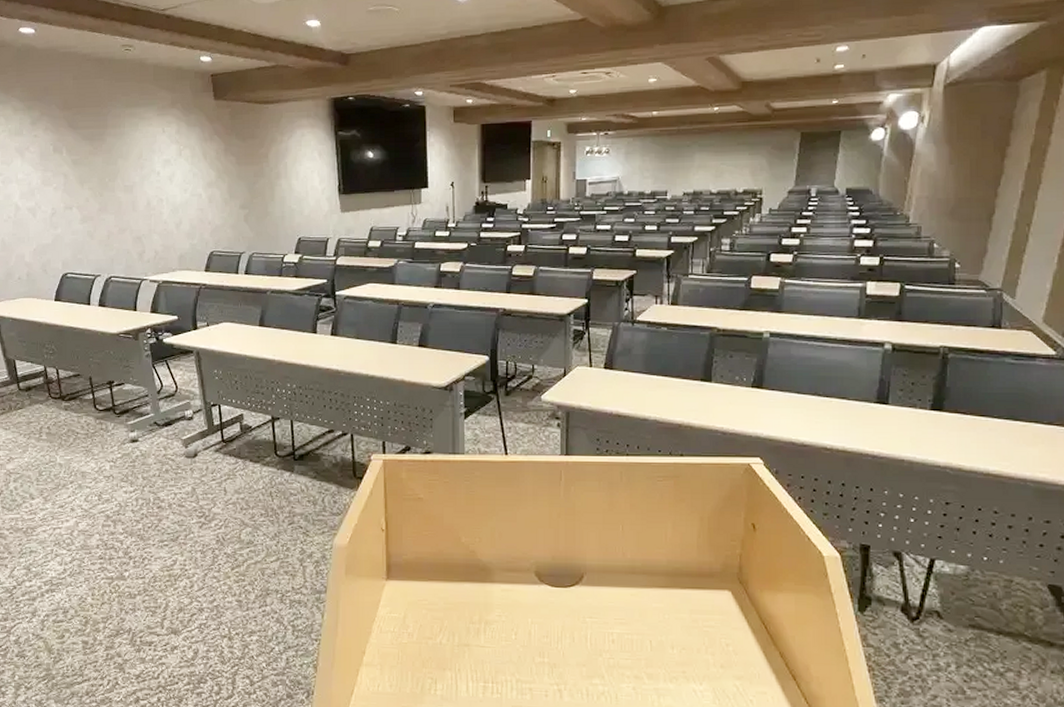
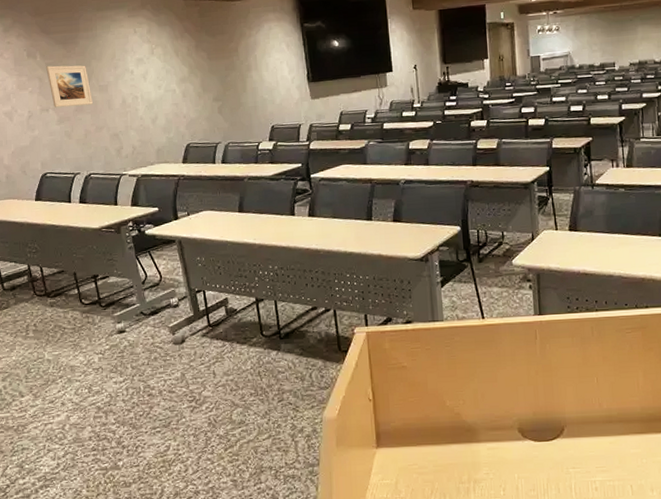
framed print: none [72,162,117,206] -> present [46,65,93,108]

